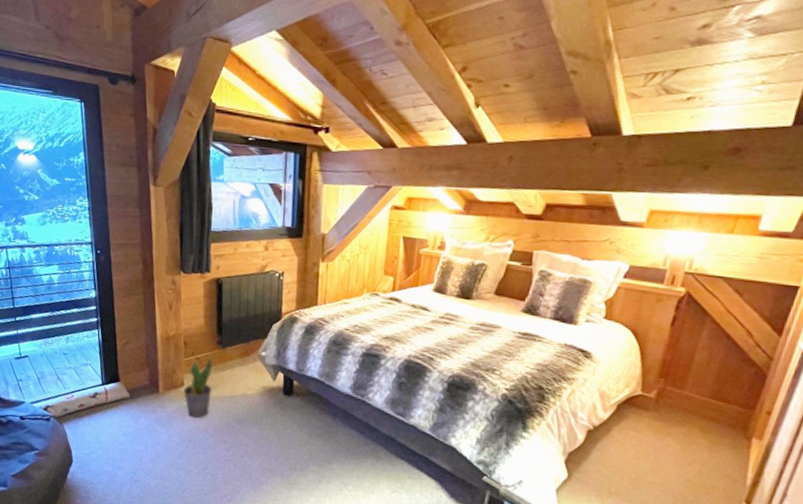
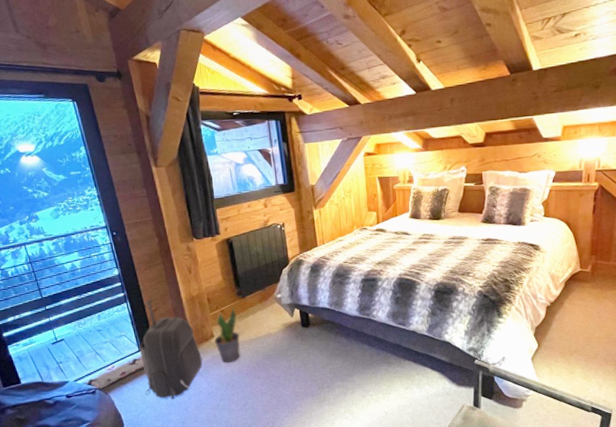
rolling backpack: none [100,330,167,445] -> present [139,299,203,399]

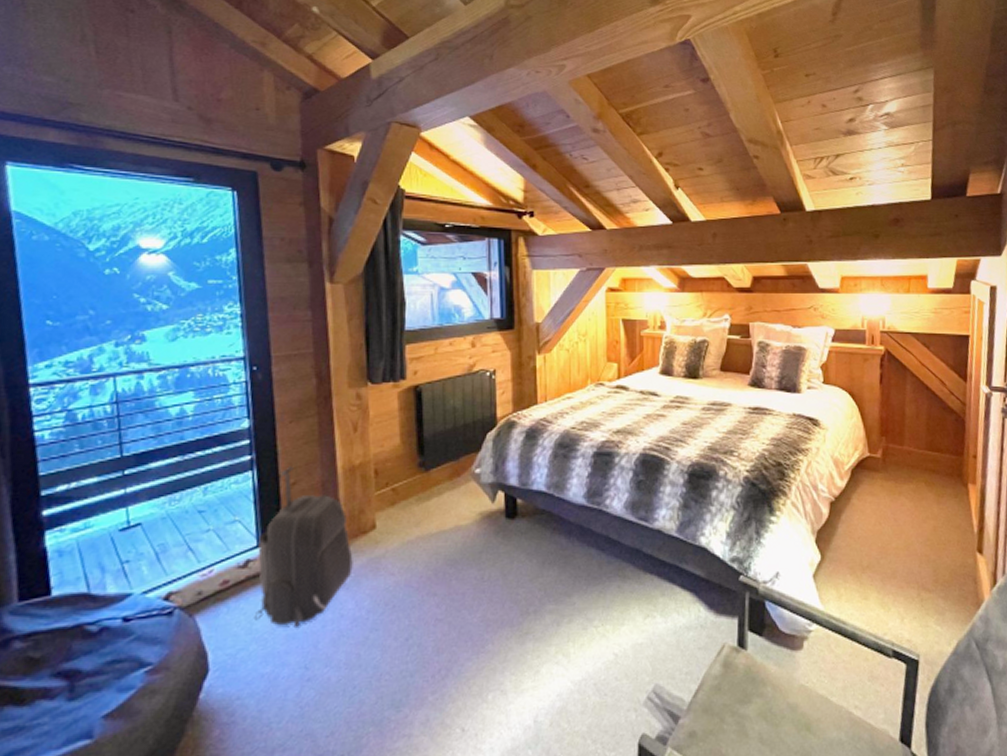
potted plant: present [214,308,241,363] -> none [376,485,416,571]

